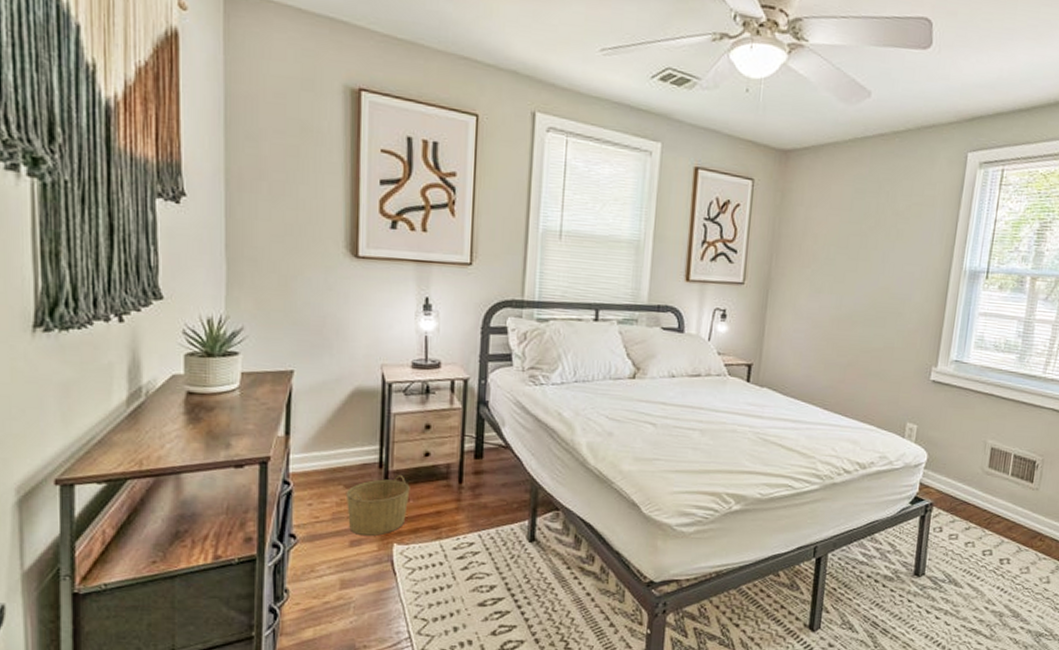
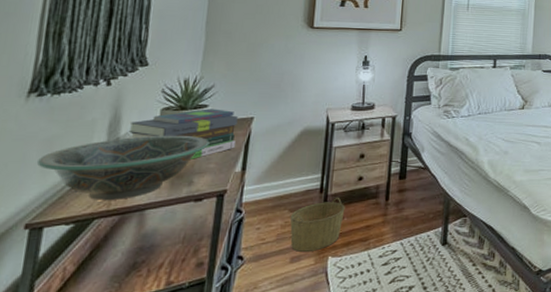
decorative bowl: none [55,386,245,459] -> present [36,135,210,200]
books: none [151,356,276,418] -> present [128,108,238,159]

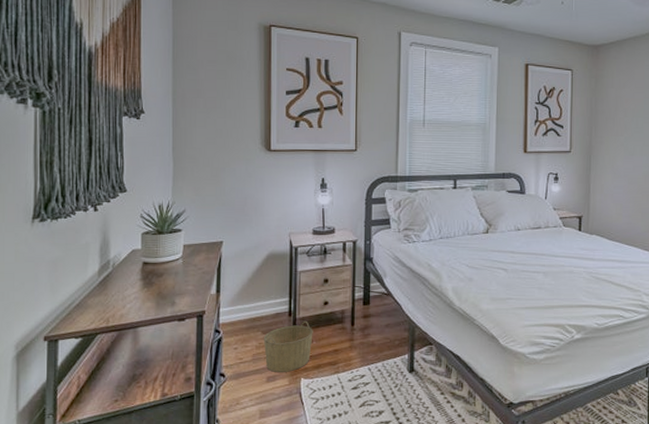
decorative bowl: present [36,135,210,200] -> none [46,258,186,317]
books: present [128,108,238,159] -> none [116,233,210,281]

